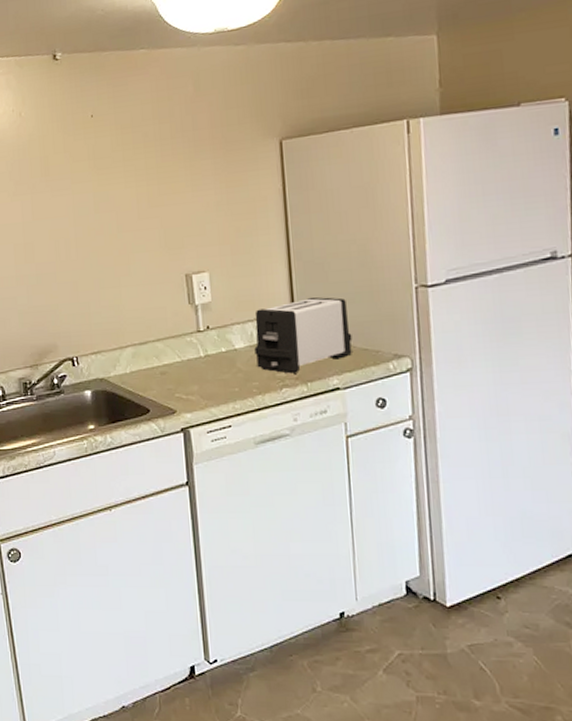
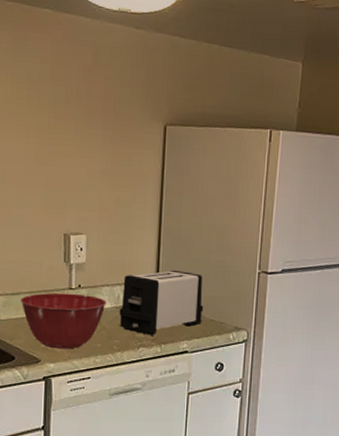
mixing bowl: none [149,336,239,398] -> present [20,292,107,349]

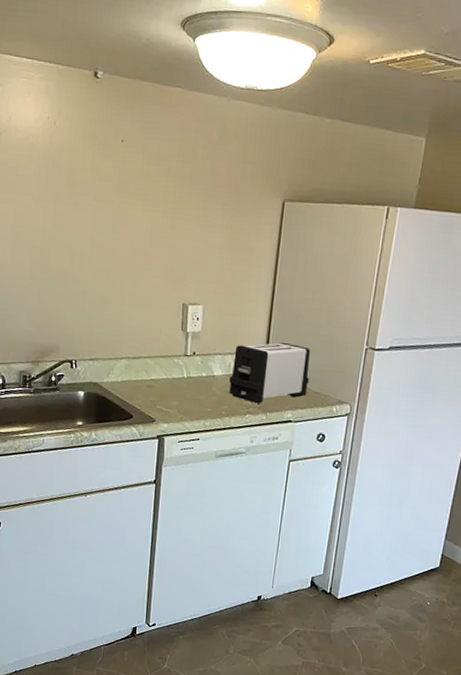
mixing bowl: present [20,292,107,349] -> none [140,358,218,412]

